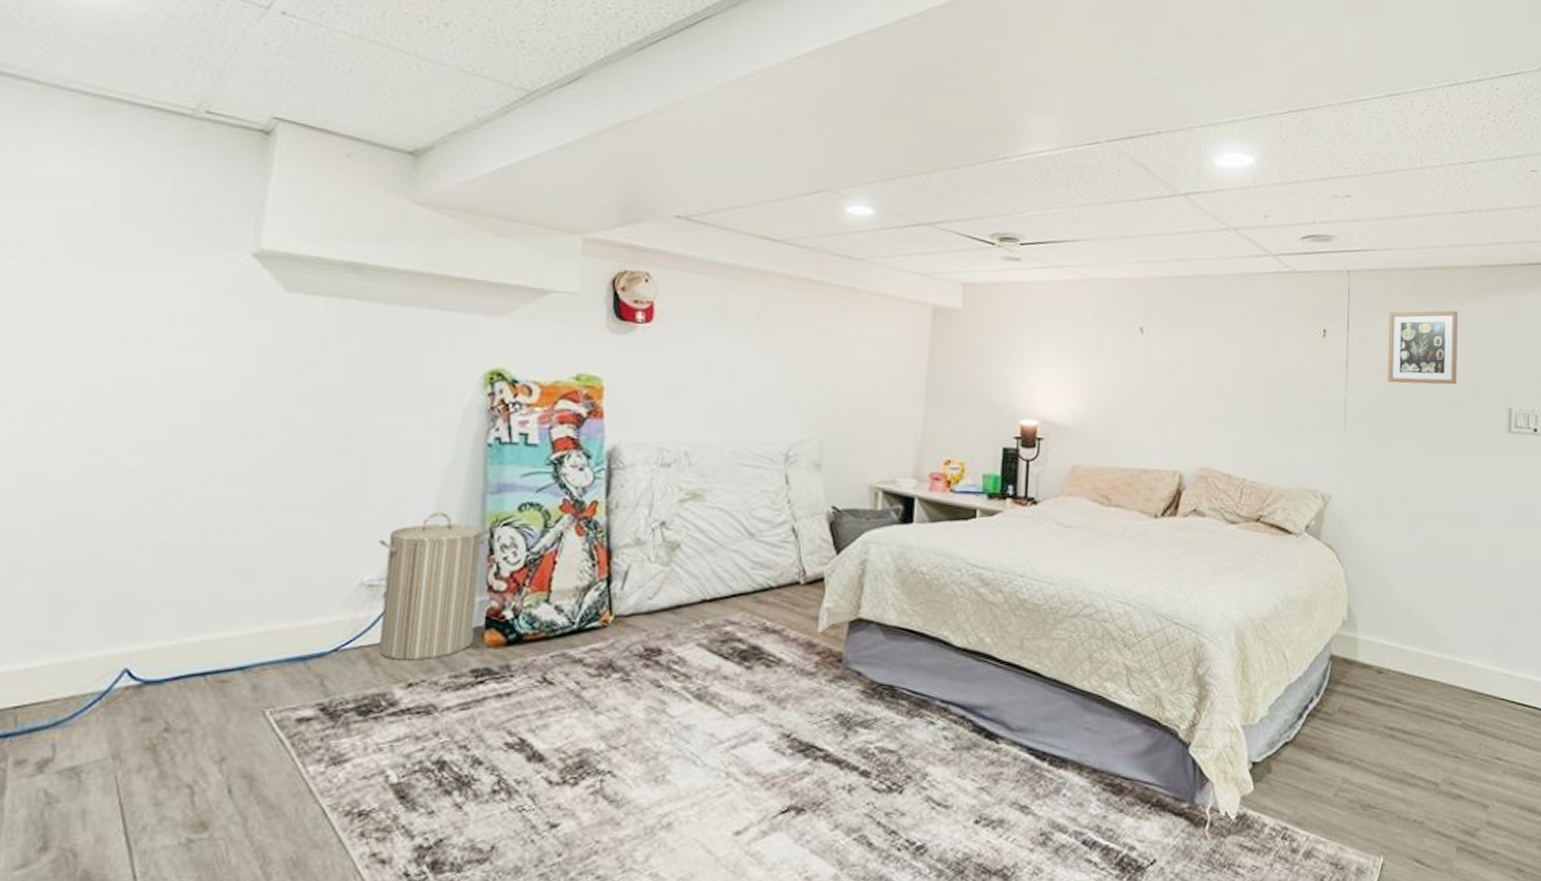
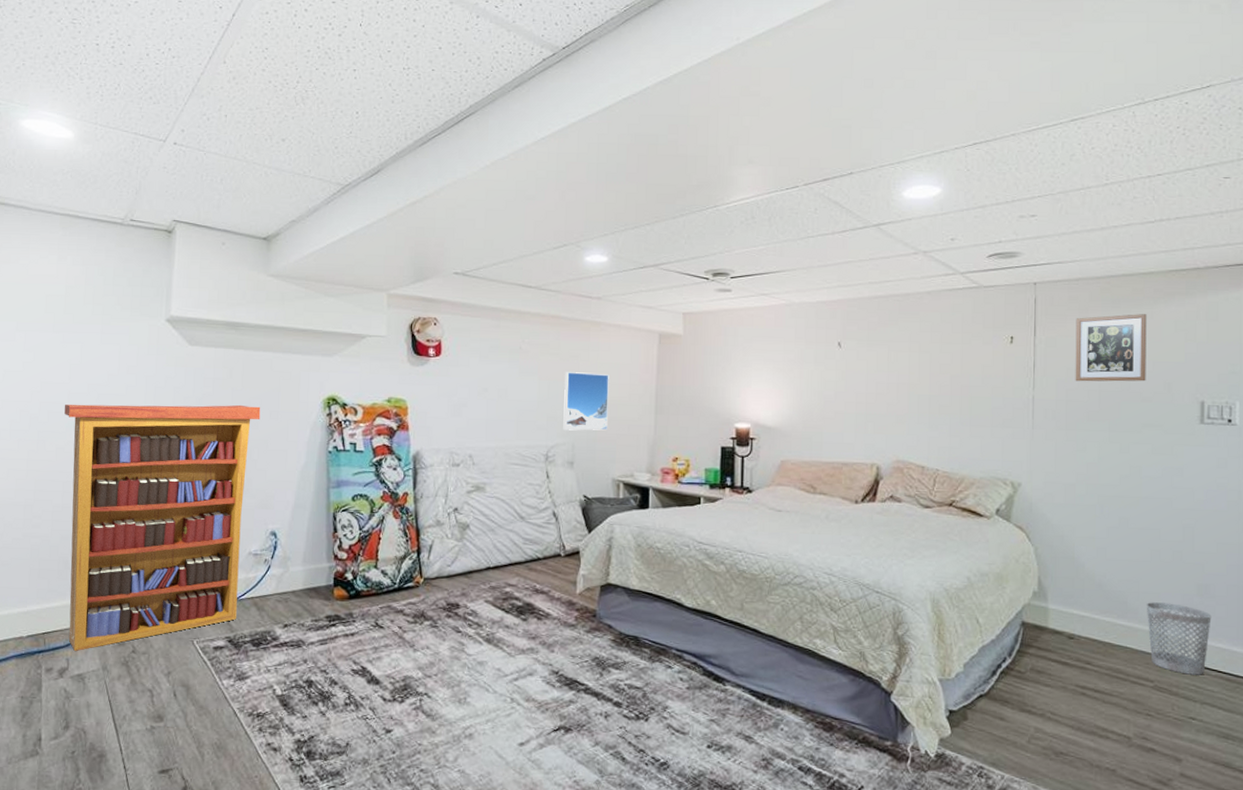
bookcase: none [58,367,391,734] -> present [64,404,261,652]
laundry hamper: present [379,512,491,661] -> none [260,501,335,609]
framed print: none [809,349,870,425] -> present [563,372,609,431]
wastebasket: none [1455,629,1518,710] -> present [1146,602,1212,675]

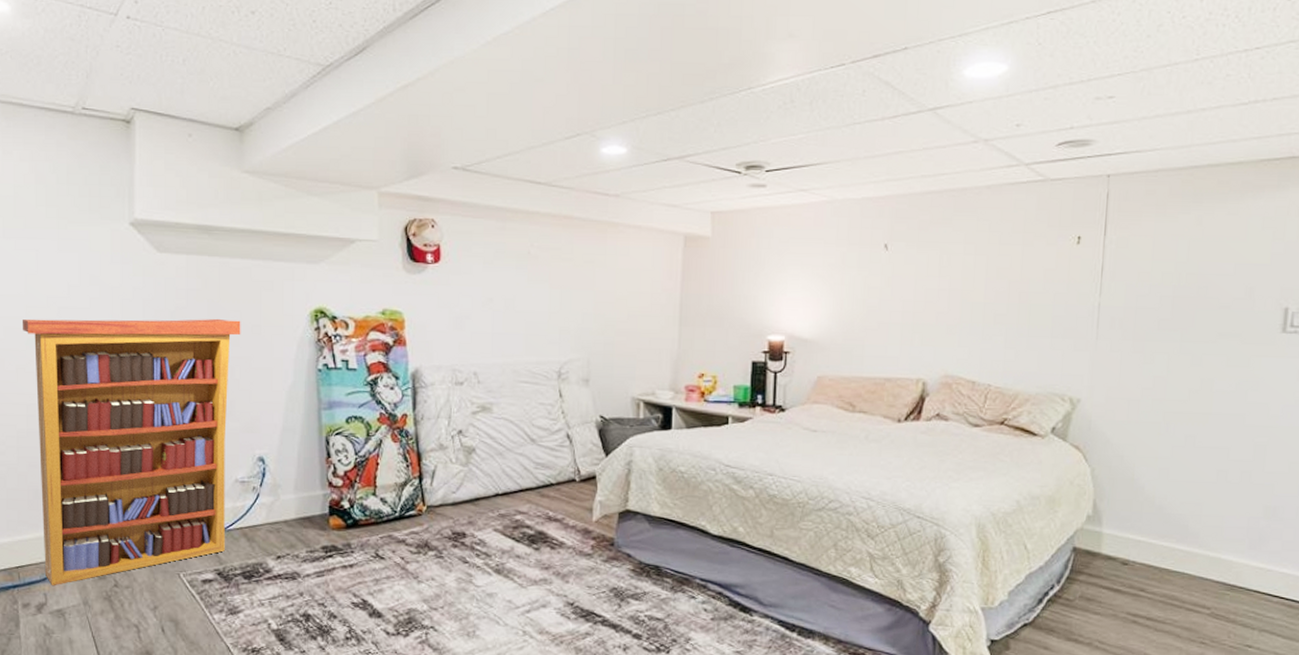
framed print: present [563,372,609,431] -> none [577,279,628,345]
picture frame: present [1075,314,1147,382] -> none [1147,210,1232,287]
wastebasket: present [1146,602,1212,675] -> none [1208,525,1278,602]

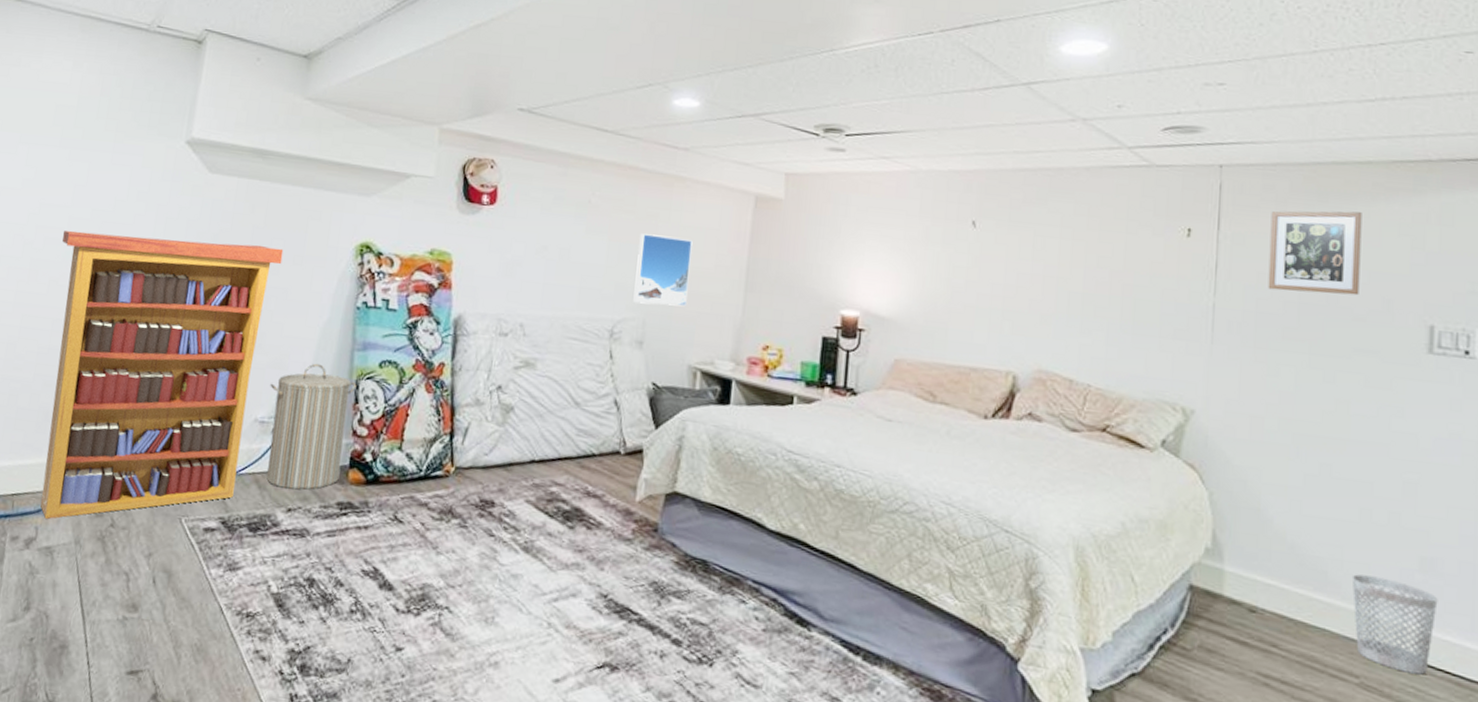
laundry hamper: none [245,424,327,539] -> present [266,363,357,490]
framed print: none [577,279,628,345] -> present [633,233,693,307]
picture frame: none [1147,210,1232,287] -> present [1268,211,1362,296]
wastebasket: none [1208,525,1278,602] -> present [1351,574,1438,675]

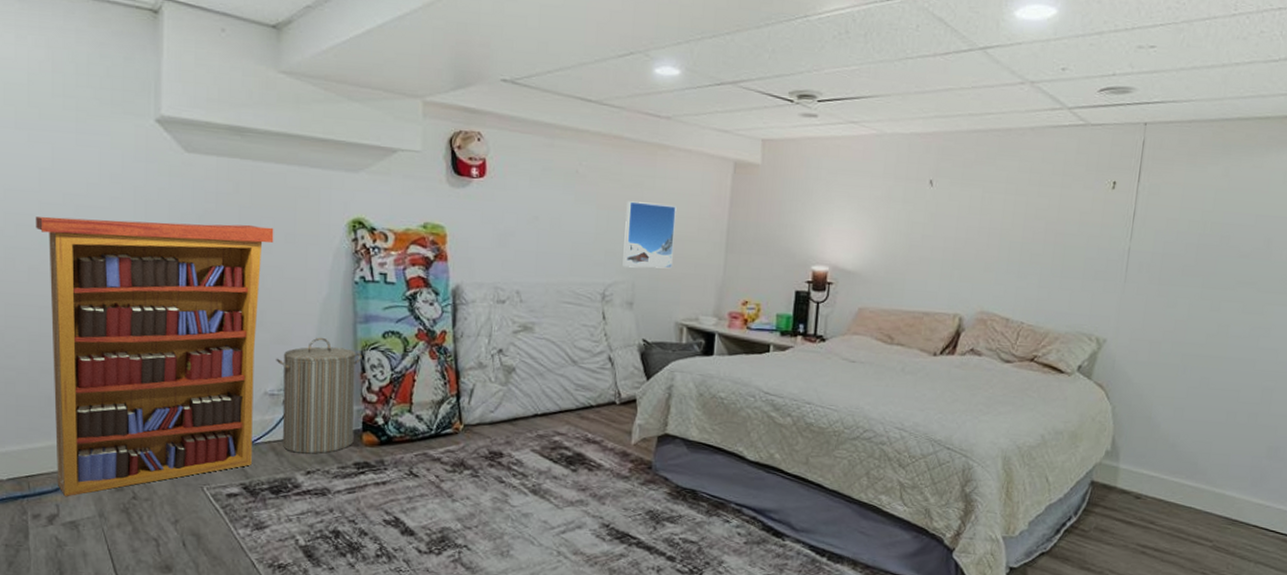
picture frame: present [1268,211,1362,296] -> none [1174,162,1257,236]
wastebasket: present [1351,574,1438,675] -> none [1213,463,1278,536]

